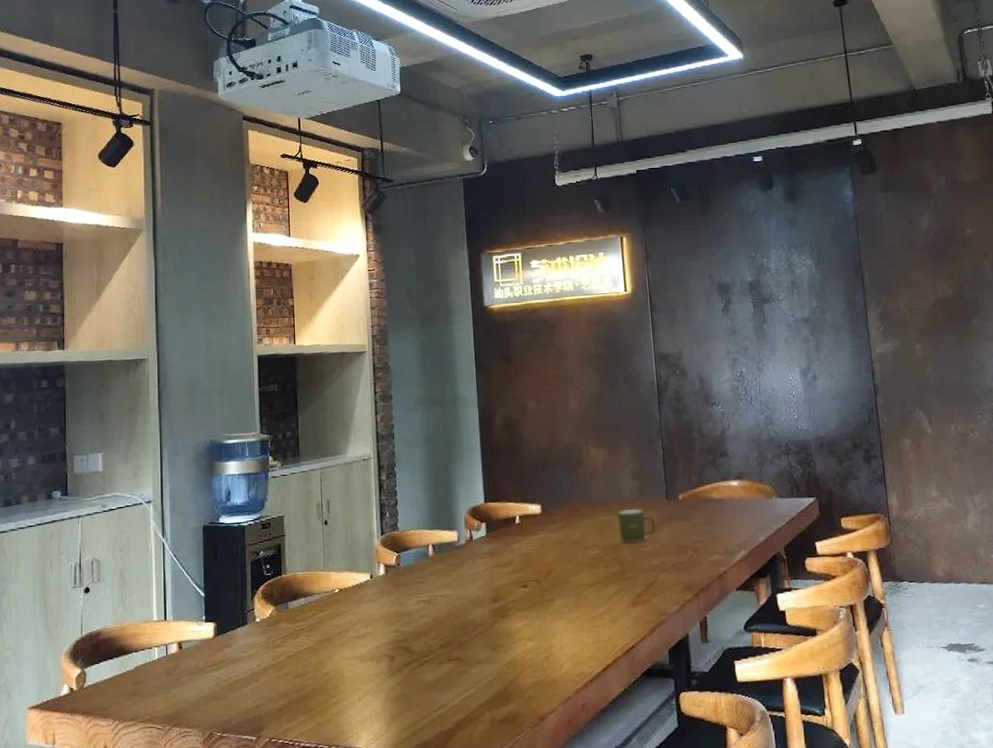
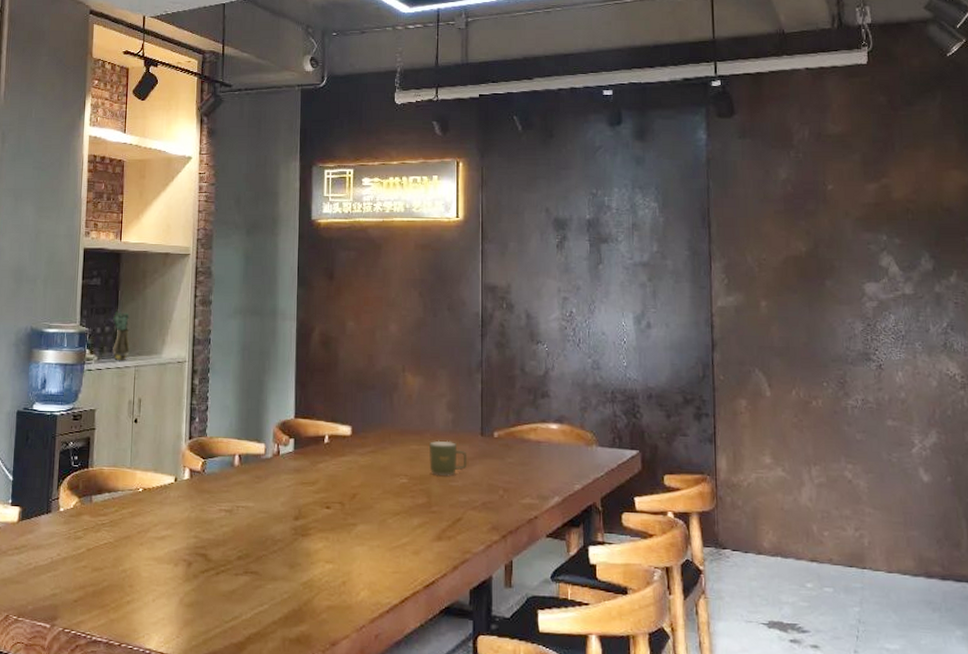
vase: none [292,413,314,465] -> present [112,309,130,361]

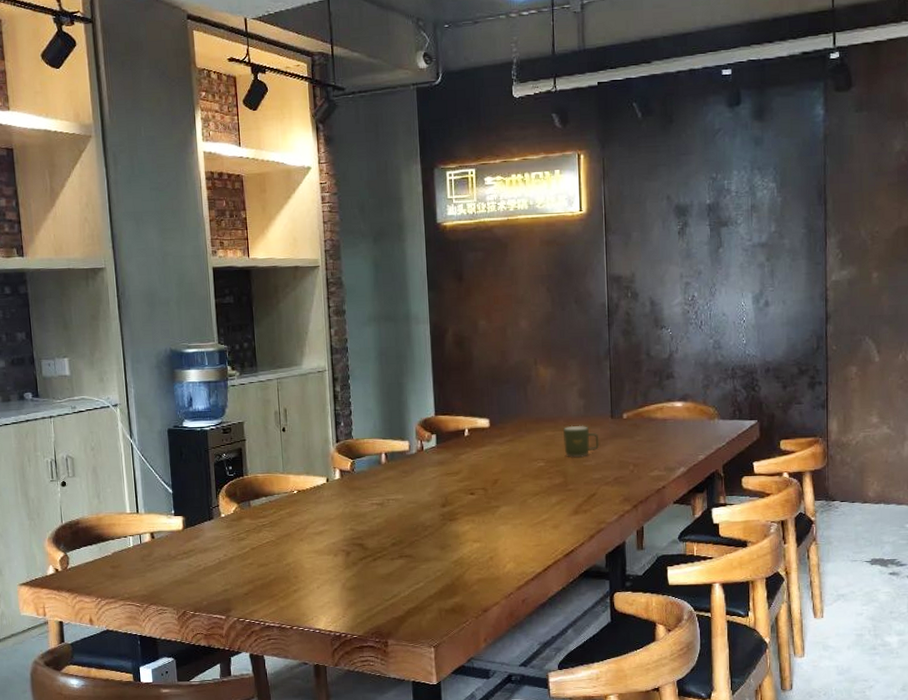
vase: present [112,309,130,361] -> none [249,325,270,375]

